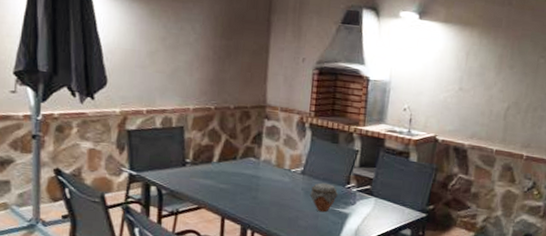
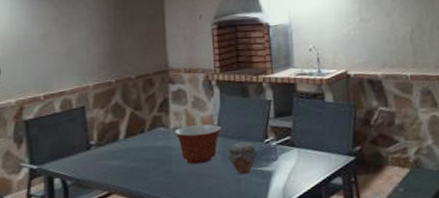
mixing bowl: none [264,160,309,197] -> present [175,124,222,165]

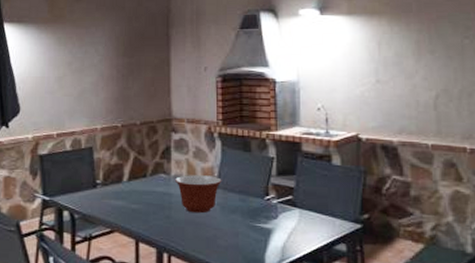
jar: present [227,141,258,175] -> none [226,196,258,229]

